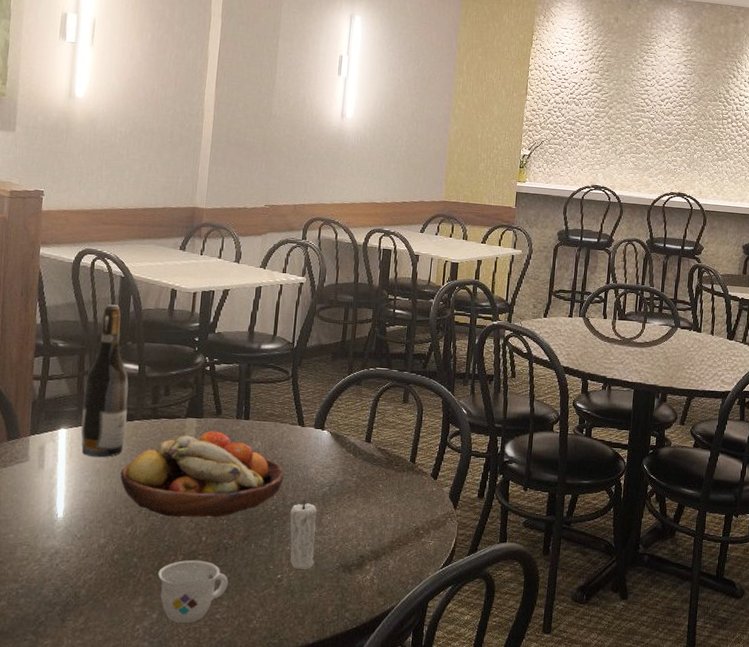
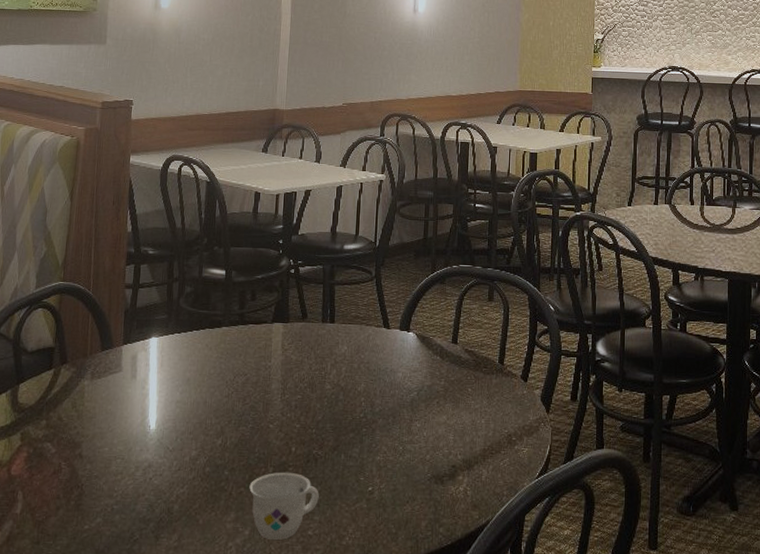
wine bottle: present [81,304,129,458] -> none [171,210,216,366]
fruit bowl: present [120,431,285,518] -> none [209,335,372,427]
candle: present [289,500,317,569] -> none [379,406,406,481]

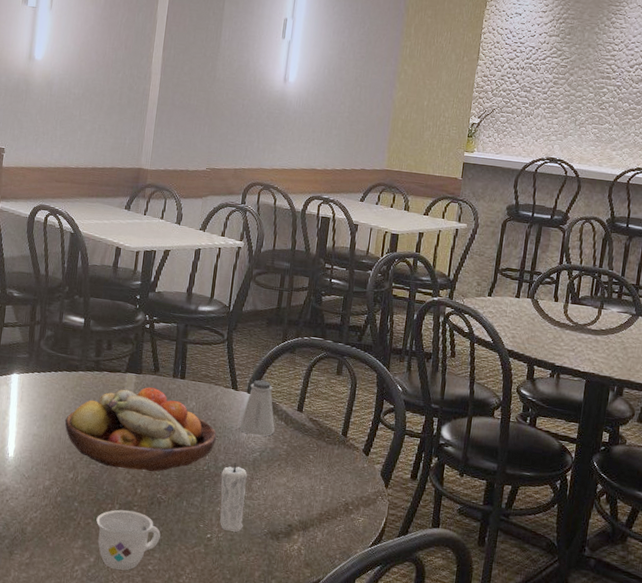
fruit bowl: none [209,335,372,427] -> present [64,387,217,472]
candle: none [379,406,406,481] -> present [219,463,247,532]
saltshaker: none [393,315,430,374] -> present [238,379,275,436]

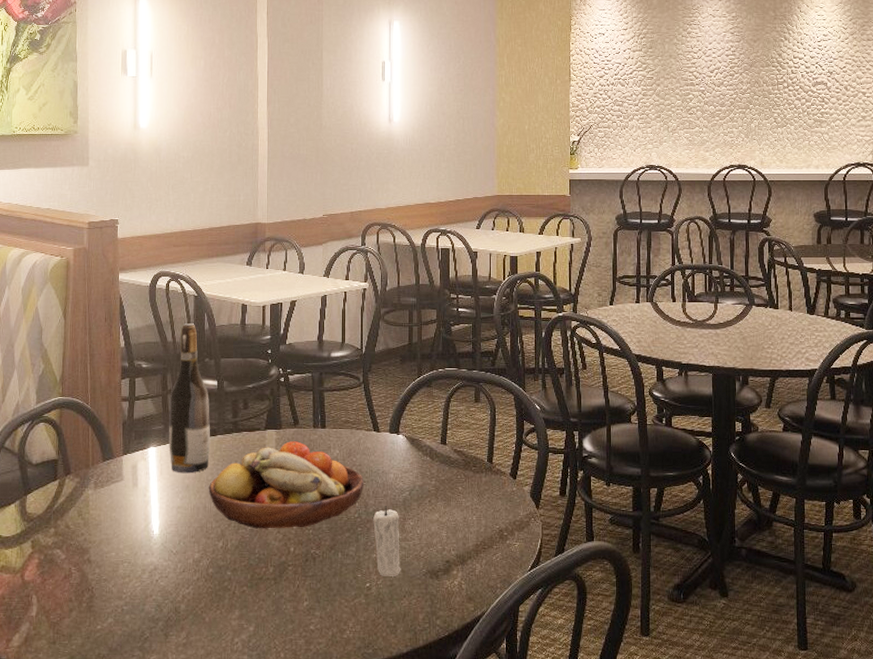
wine bottle: none [31,259,75,404] -> present [169,324,211,474]
teacup: present [96,509,161,570] -> none [251,571,319,635]
saltshaker: present [238,379,275,436] -> none [385,418,421,475]

